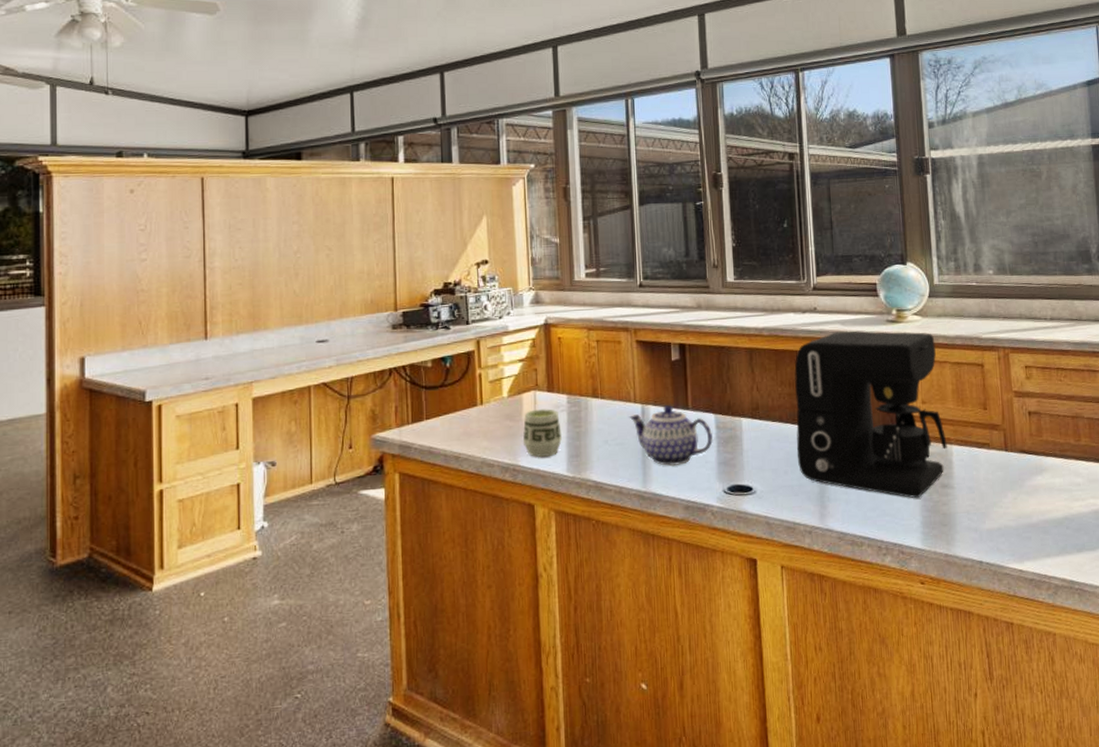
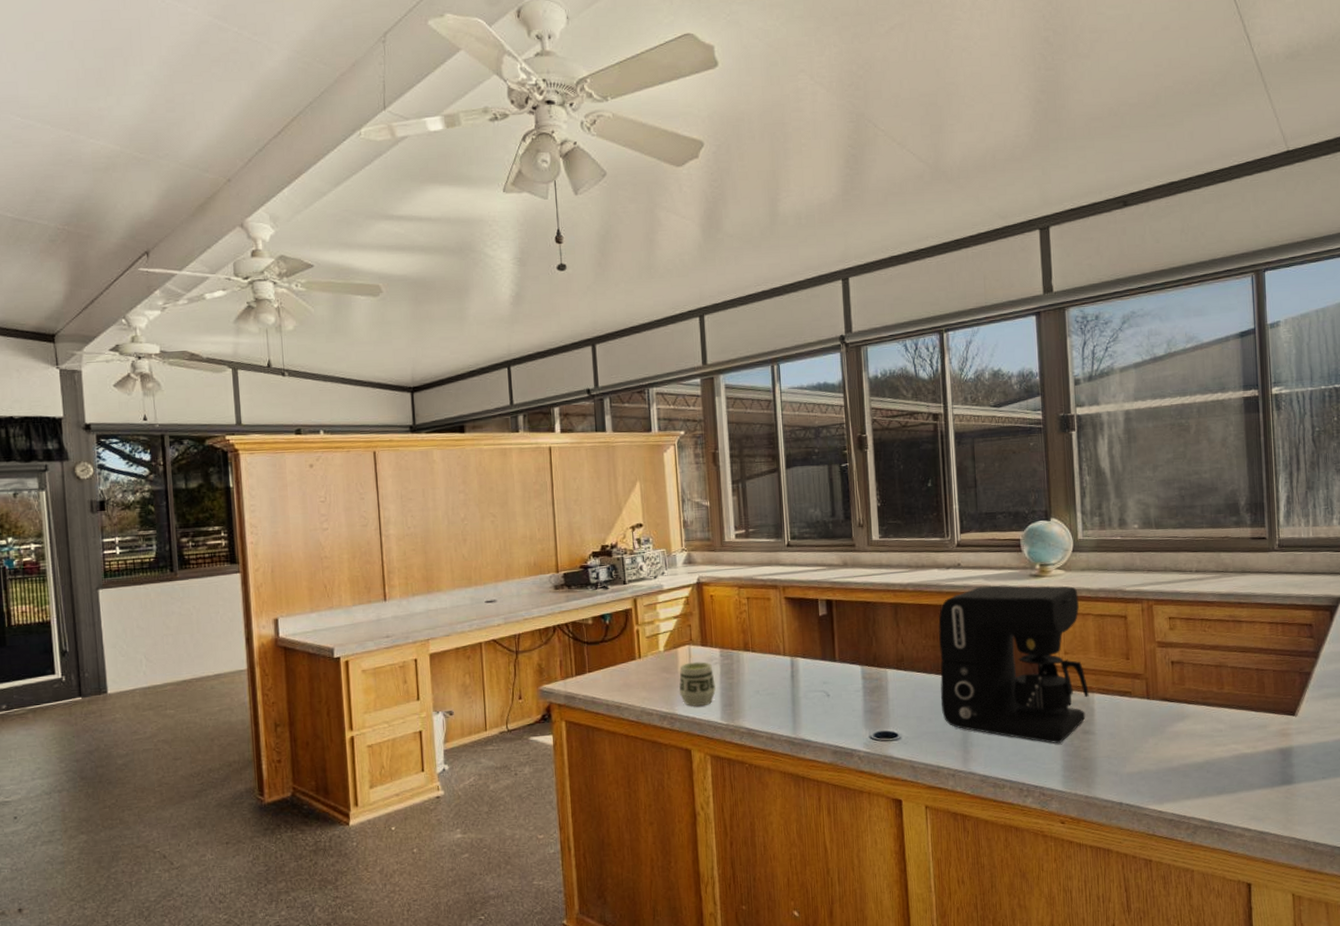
teapot: present [629,404,714,467] -> none [779,656,860,715]

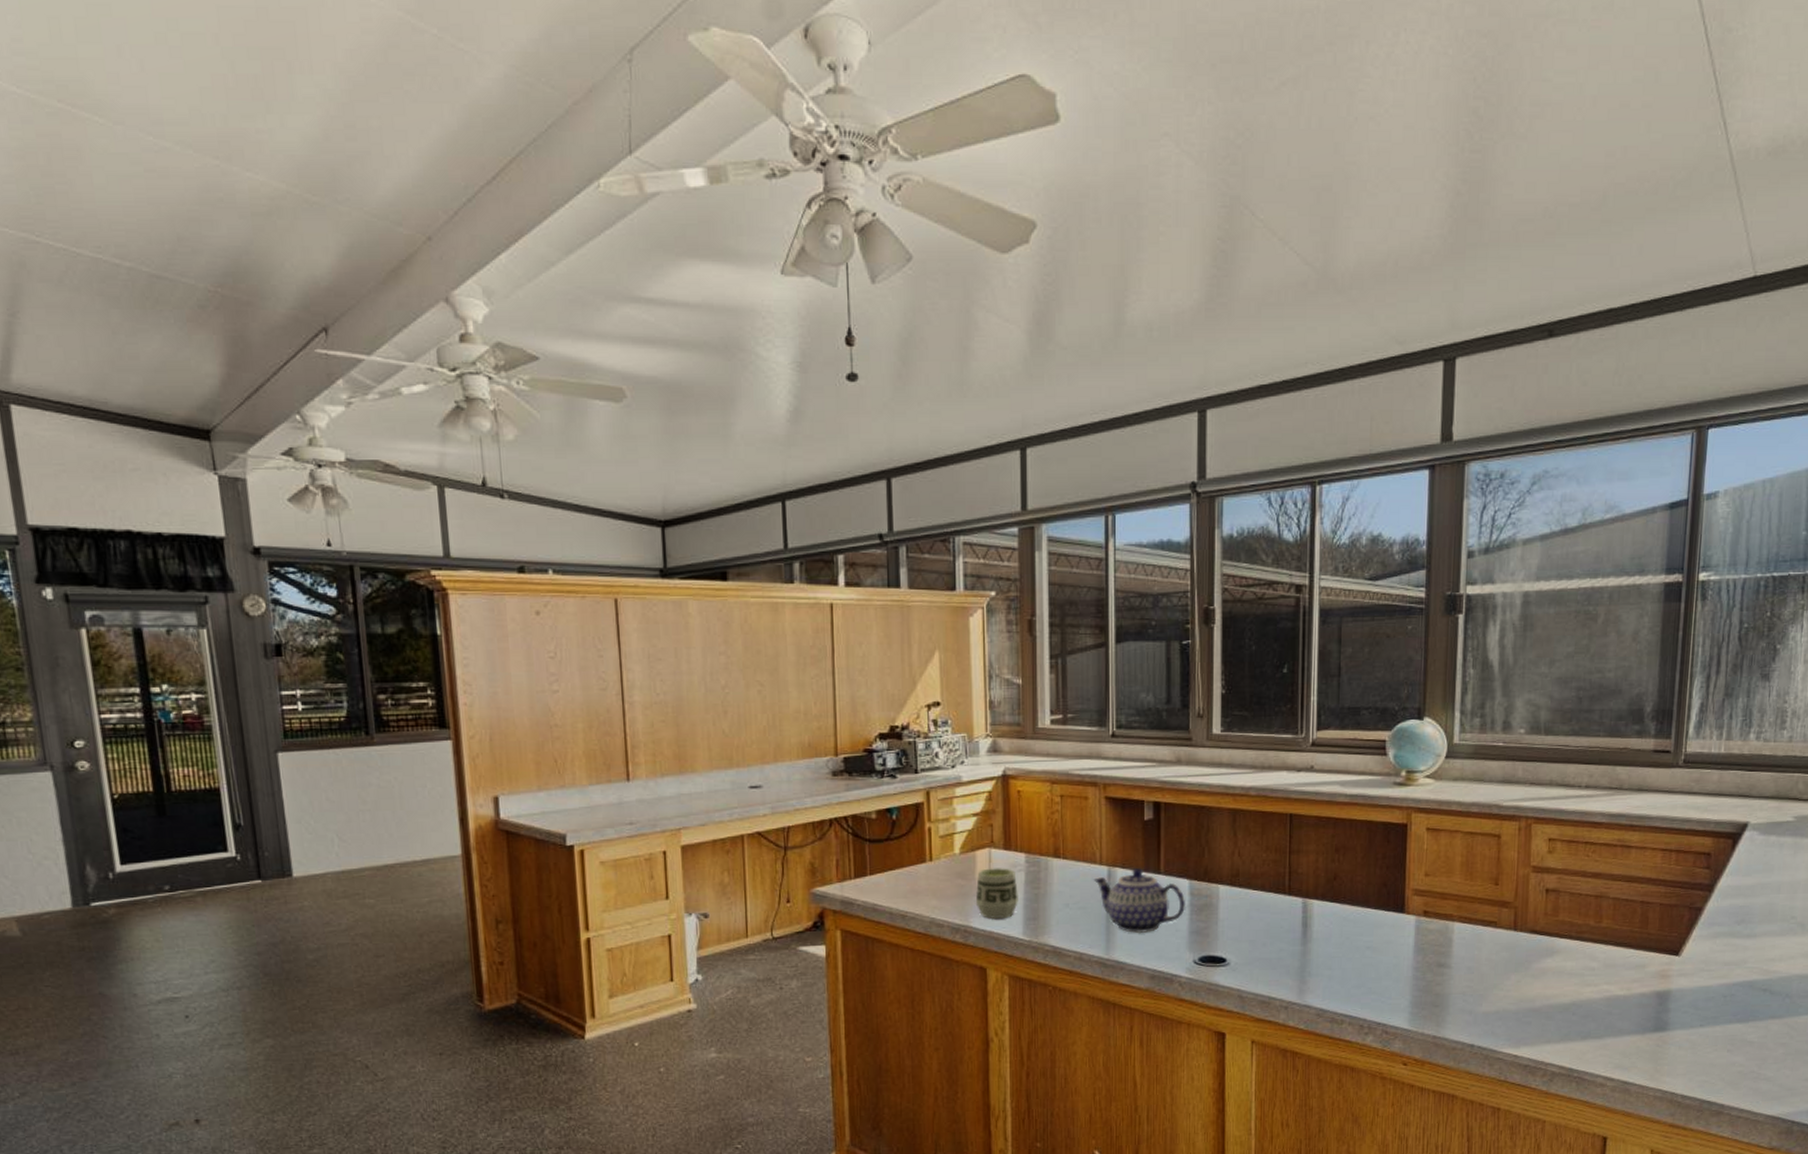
teapot: none [779,656,860,715] -> present [1093,867,1186,934]
coffee maker: present [938,585,1089,744] -> none [1278,793,1449,977]

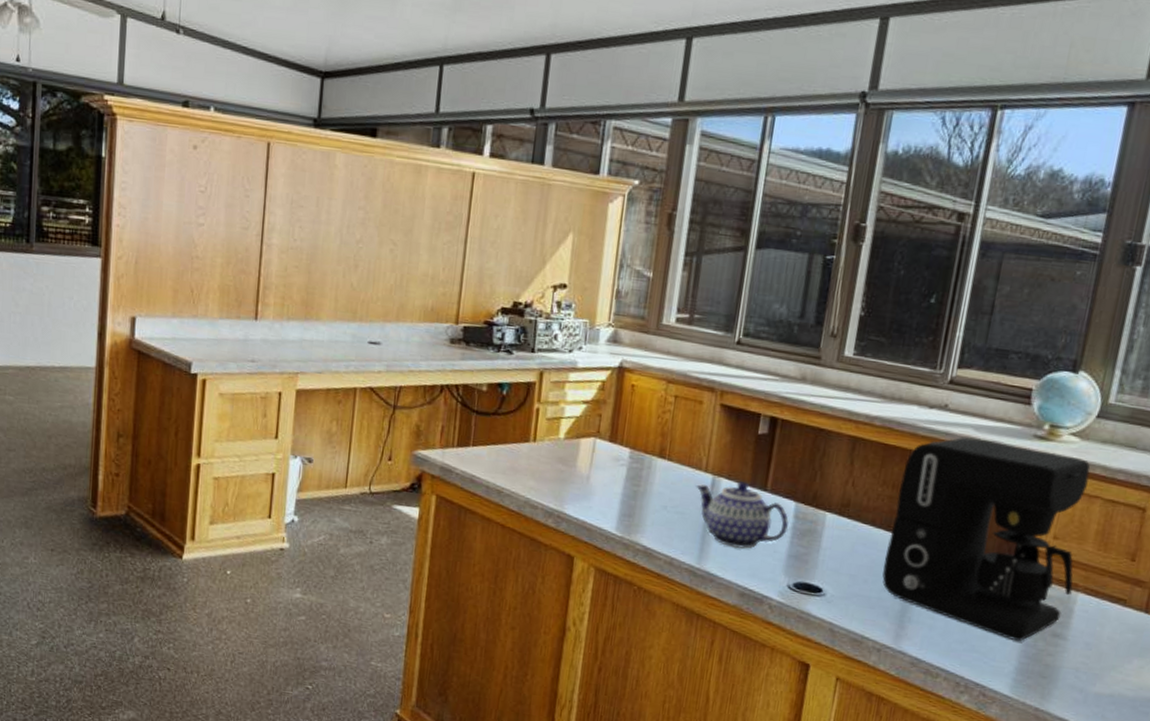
cup: present [975,868,1018,919] -> none [572,457,618,510]
coffee maker: none [1278,793,1449,977] -> present [882,437,1091,642]

